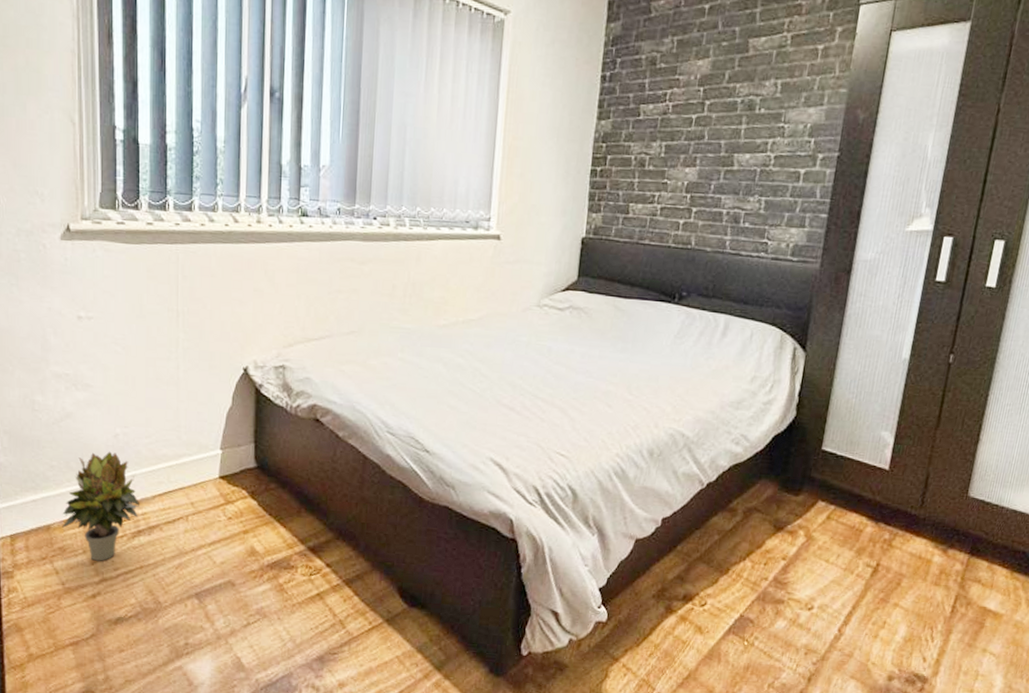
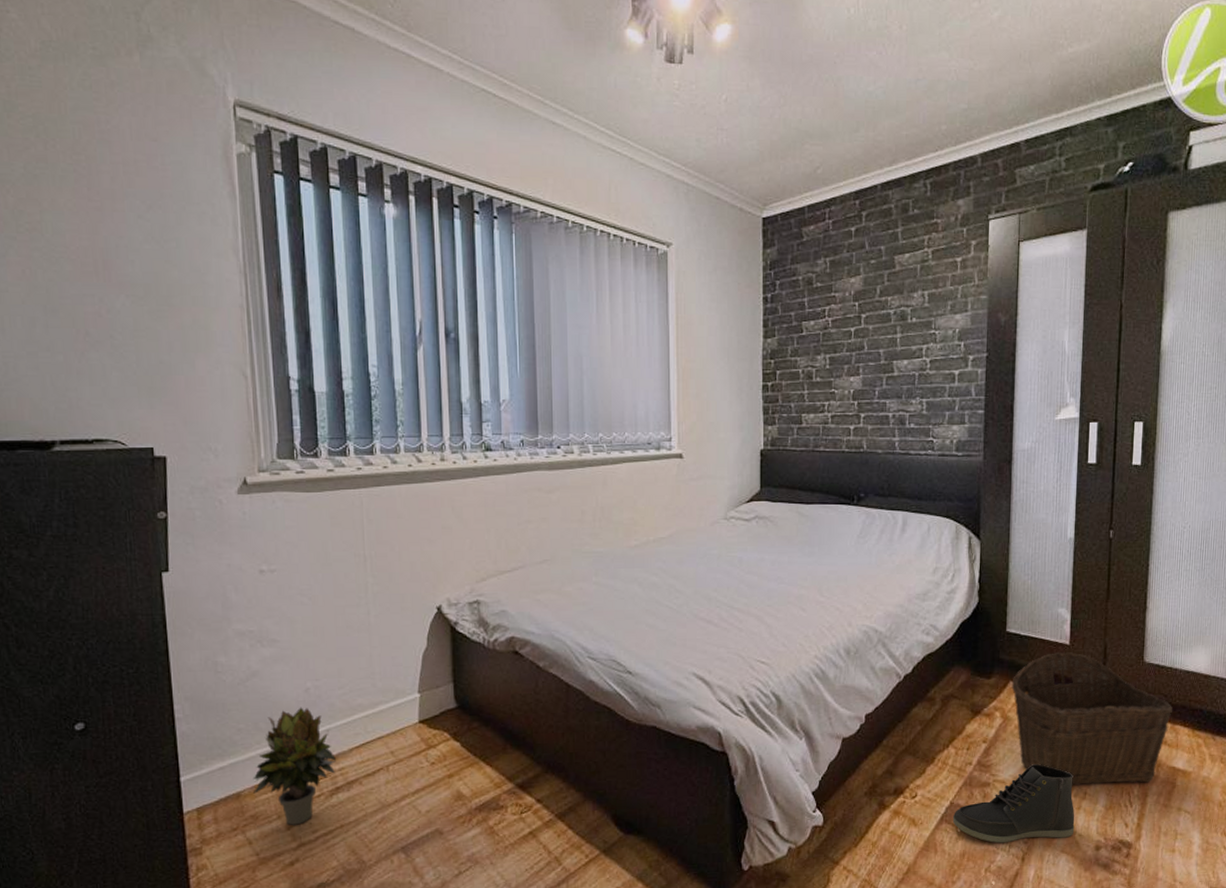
sneaker: none [740,586,875,664] -> present [952,763,1075,843]
wicker basket: none [819,477,993,620] -> present [1011,652,1173,785]

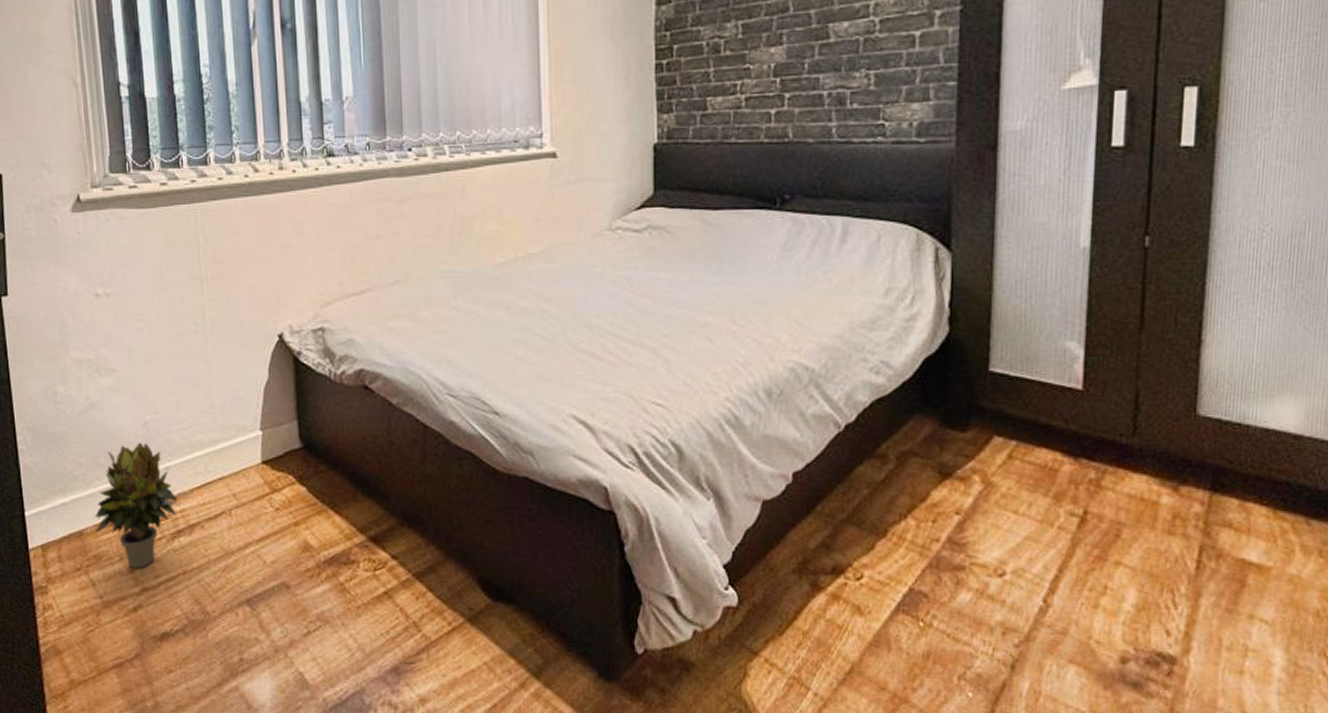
sneaker: present [952,763,1075,843] -> none [912,544,1090,645]
wicker basket: present [1011,652,1173,785] -> none [996,400,1243,578]

